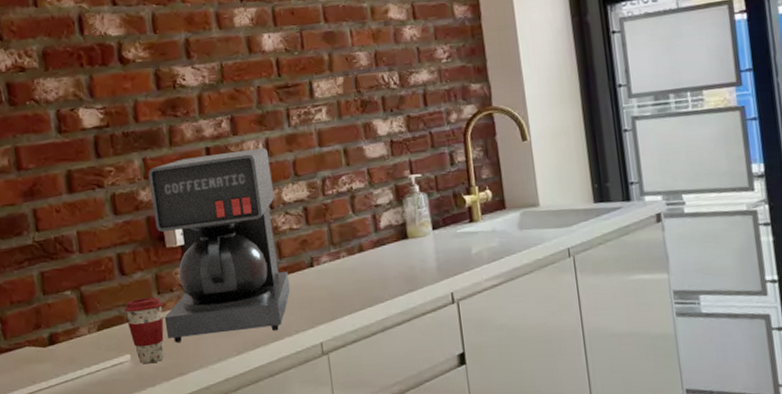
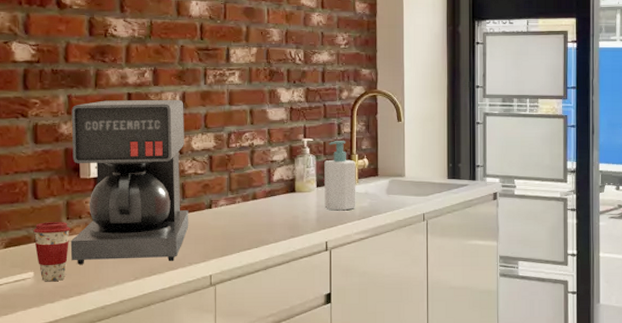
soap bottle: none [438,172,483,256] -> present [324,141,356,211]

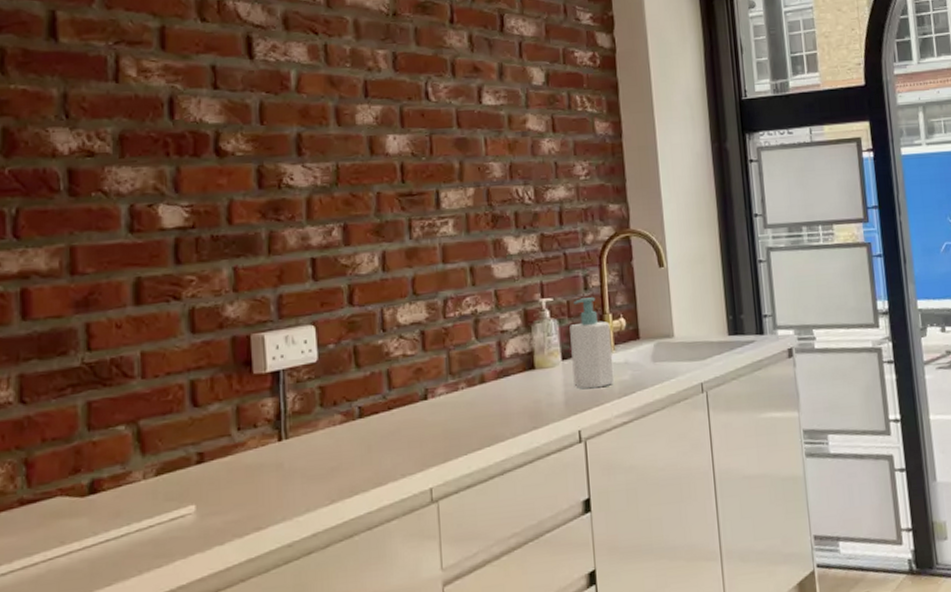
coffee cup: present [33,222,70,282] -> none [193,434,242,517]
coffee maker: present [70,99,189,265] -> none [238,261,399,490]

